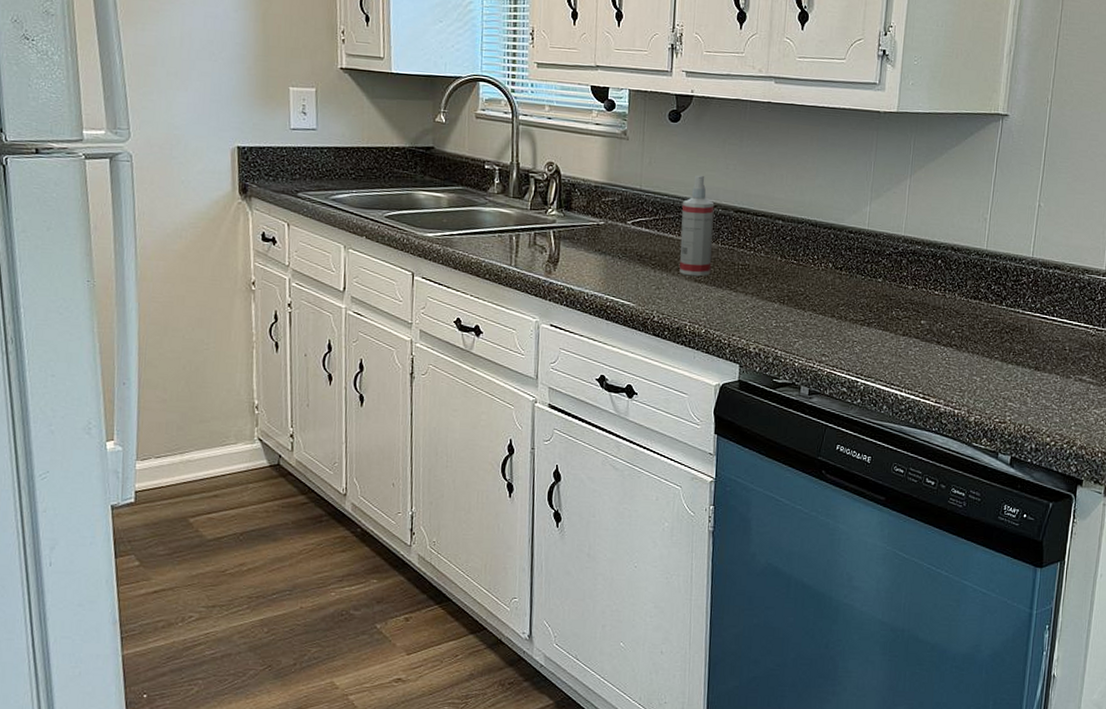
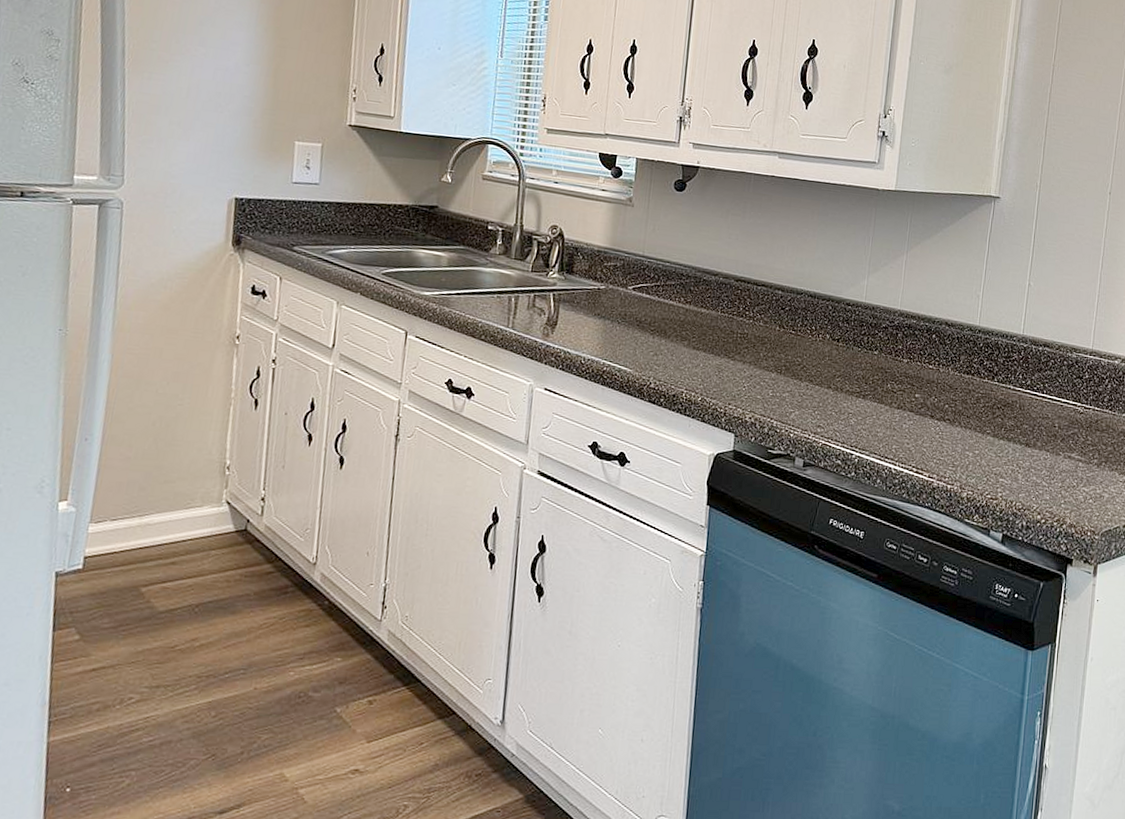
spray bottle: present [679,175,715,276] -> none [678,243,716,344]

